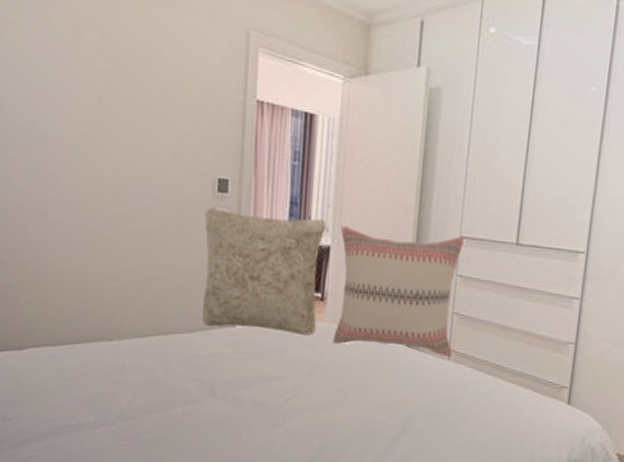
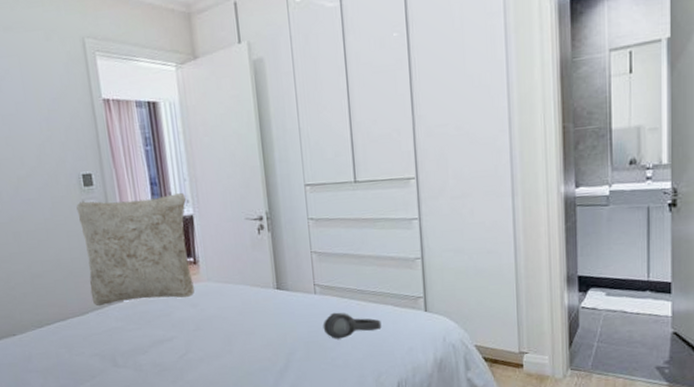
pillow: present [333,225,465,358] -> none [200,184,318,300]
headphones: none [449,384,516,416] -> present [323,312,382,339]

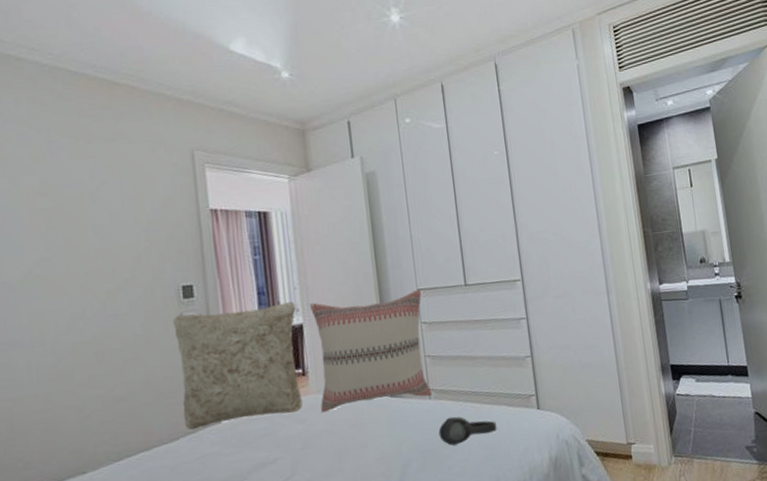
pillow: none [200,184,318,300] -> present [310,288,433,413]

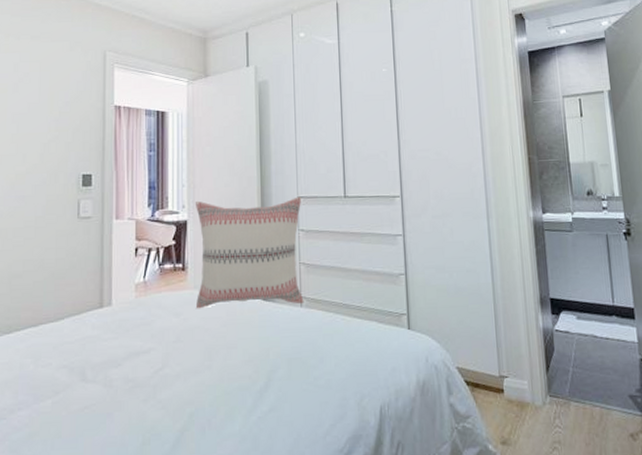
pillow: present [173,301,303,430] -> none [70,197,183,312]
headphones: present [438,416,497,446] -> none [307,327,366,356]

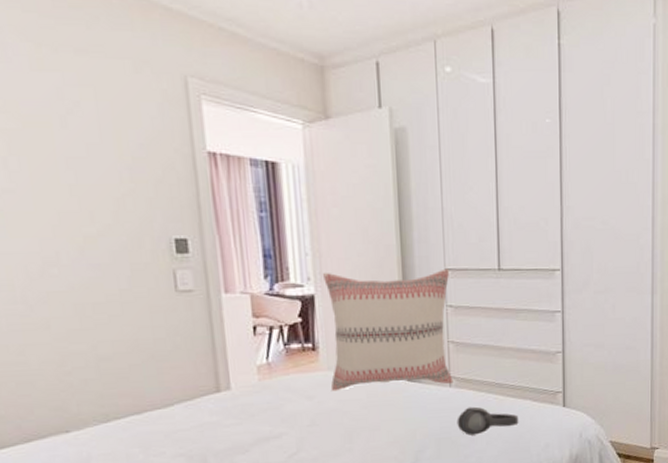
headphones: none [307,327,366,356] -> present [457,406,519,435]

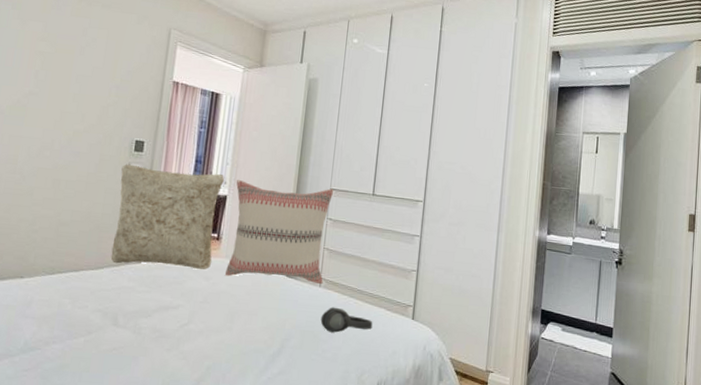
pillow: none [164,268,312,397] -> present [110,164,225,271]

